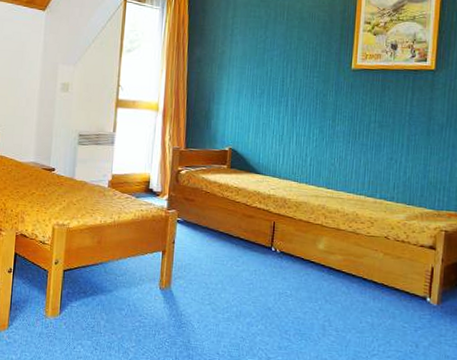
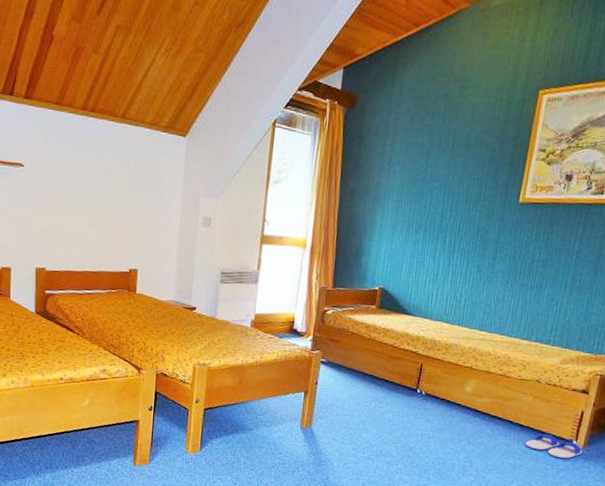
flip-flop: none [381,291,437,317] -> present [525,434,582,459]

